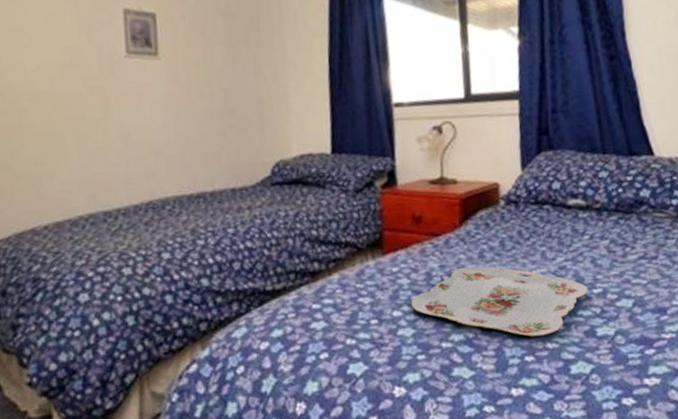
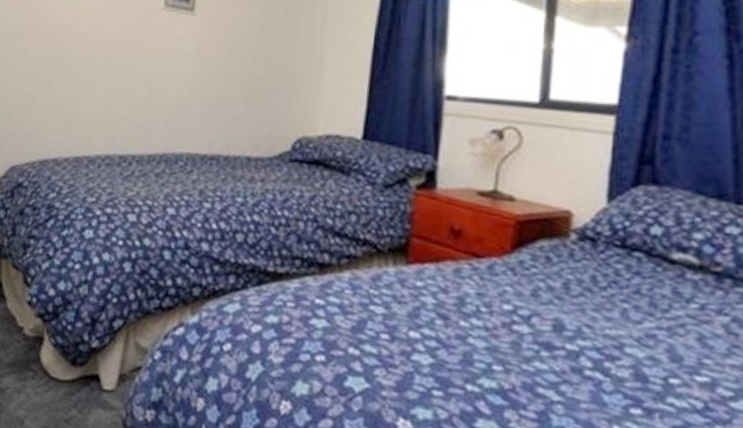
serving tray: present [411,266,589,337] -> none [434,301,688,416]

